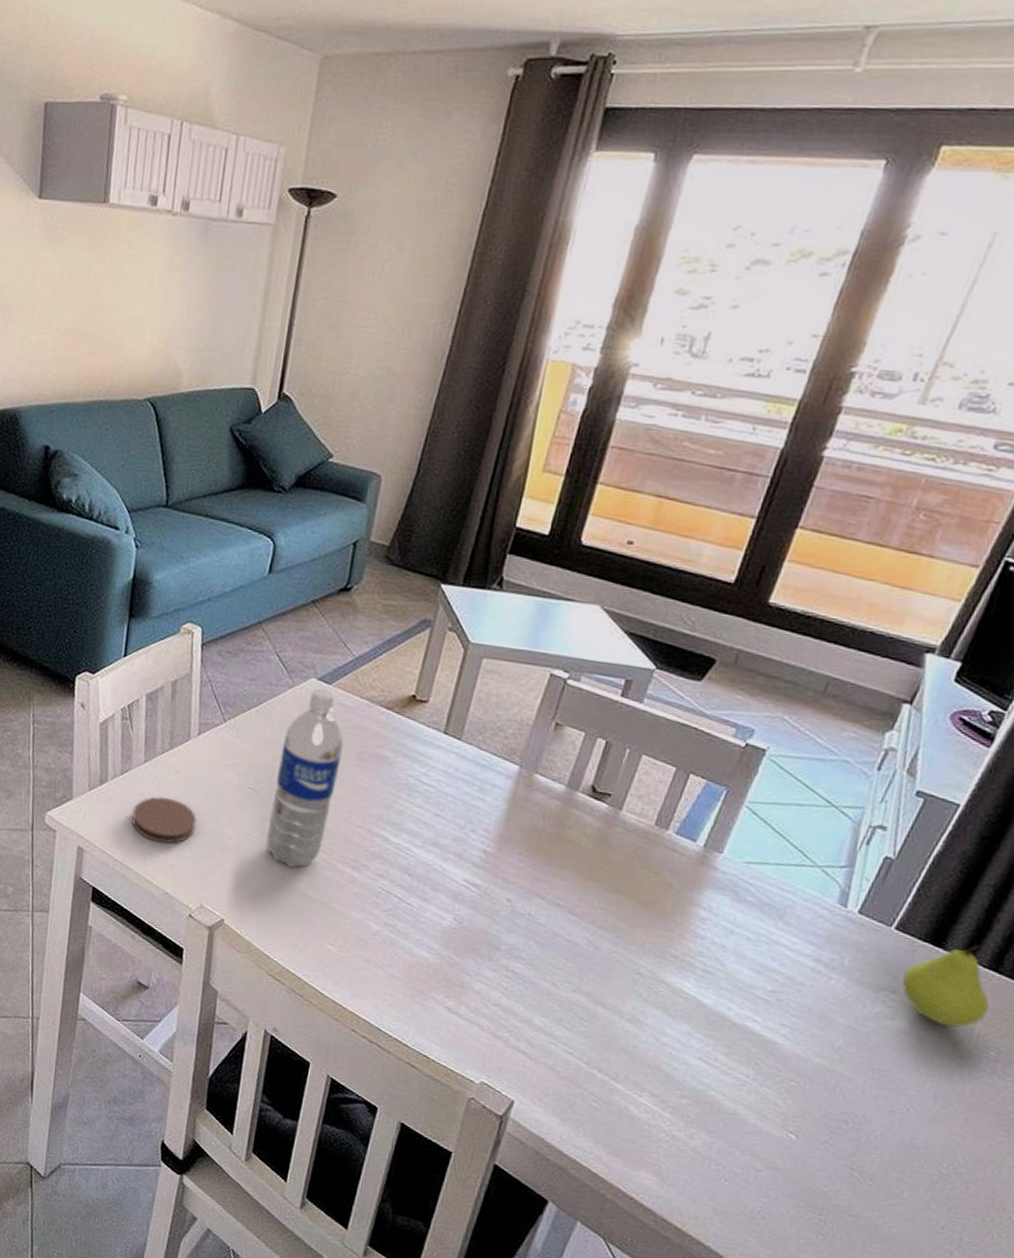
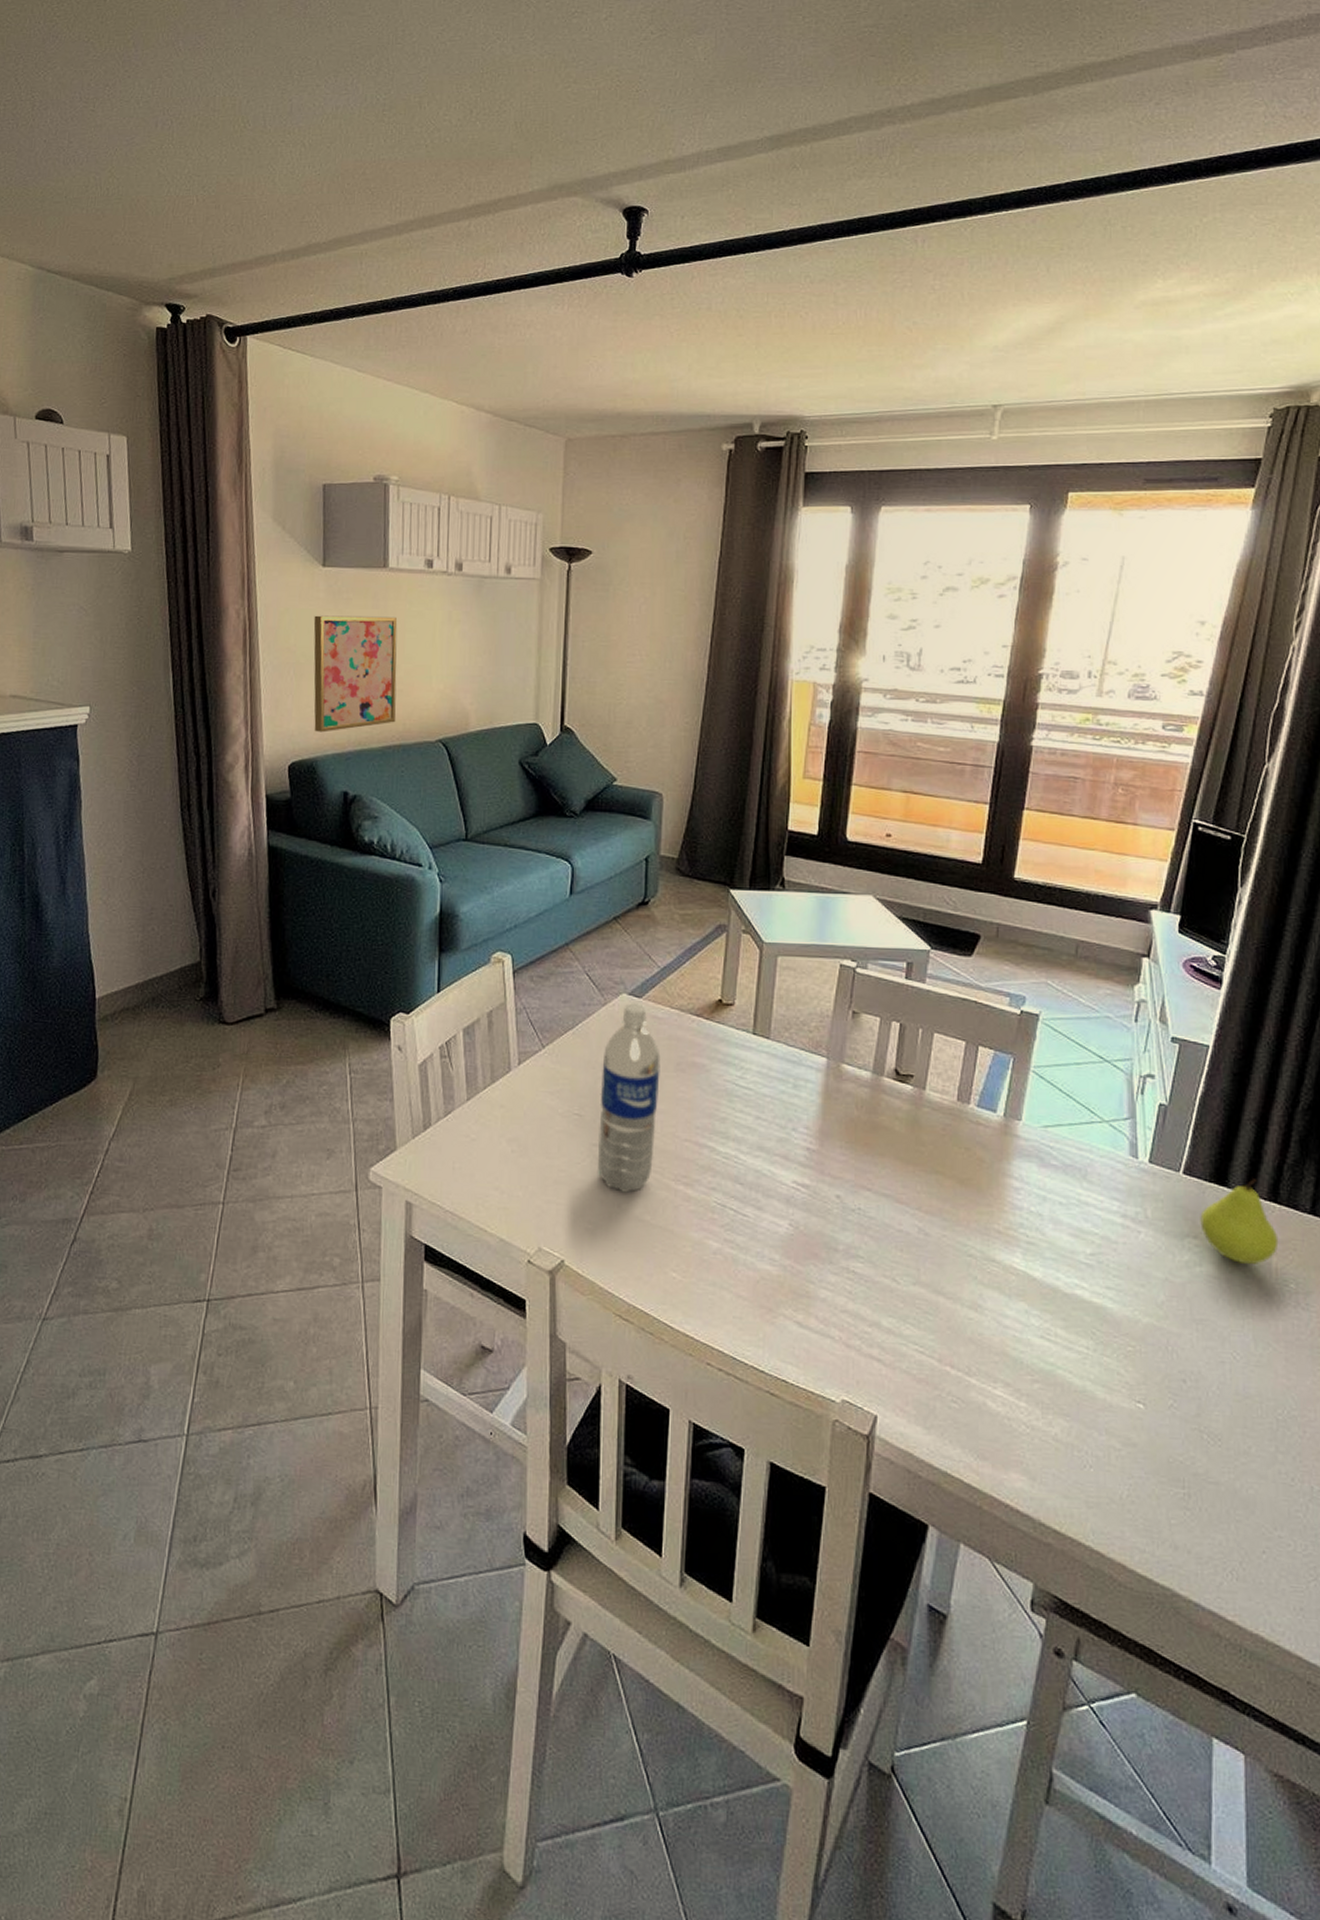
wall art: none [19,253,114,382] -> present [313,615,398,733]
coaster: present [132,797,197,844] -> none [460,1136,525,1186]

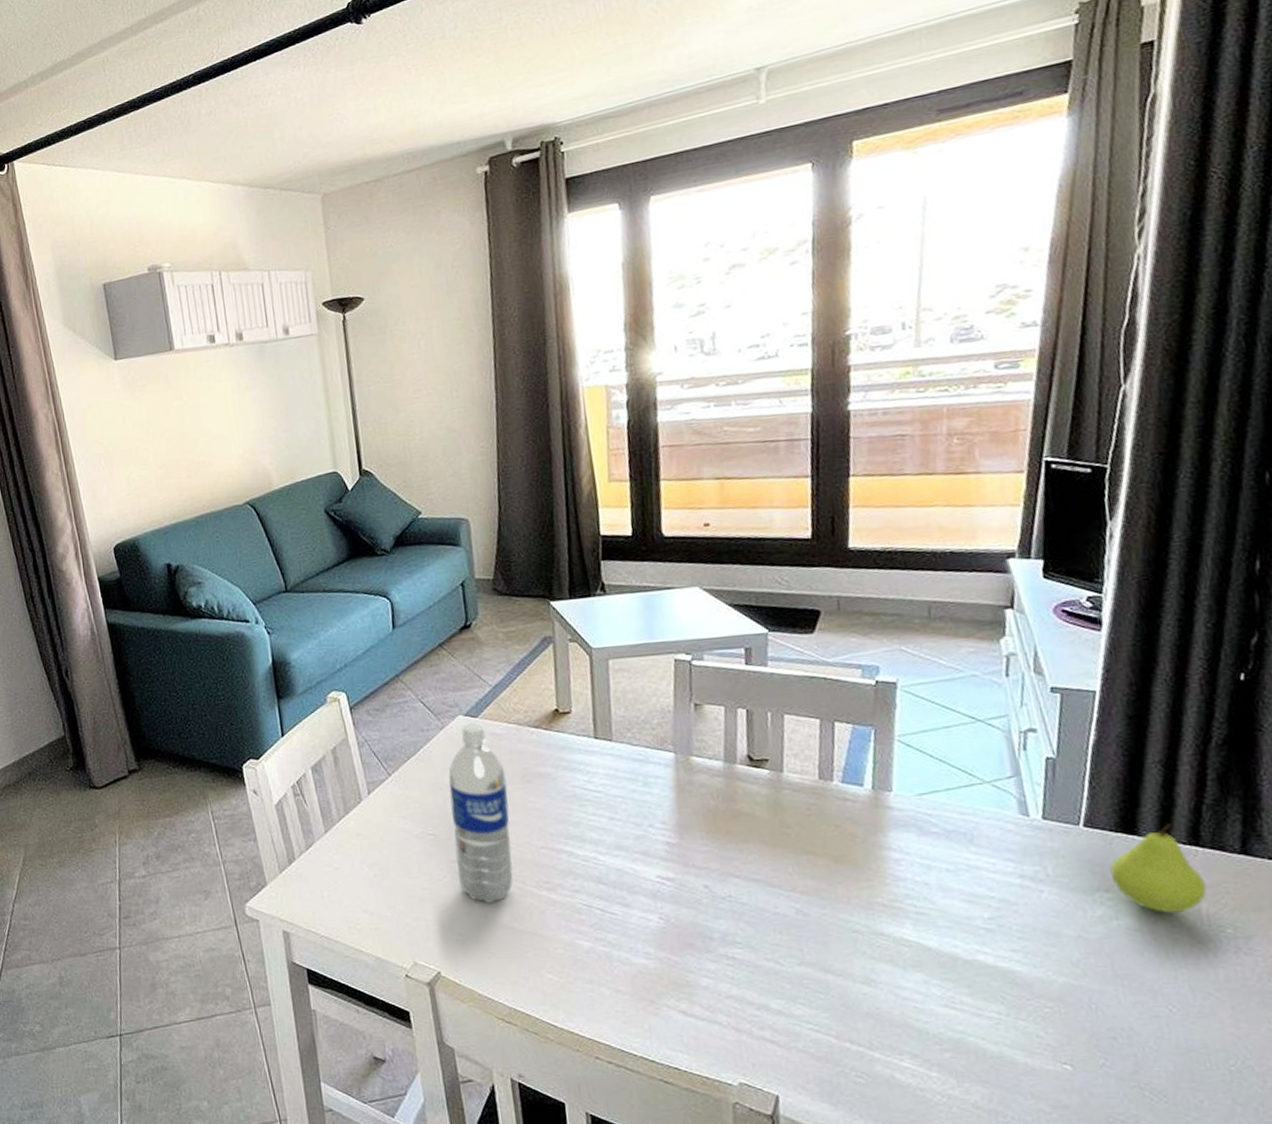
wall art: present [313,615,398,733] -> none [114,394,203,514]

